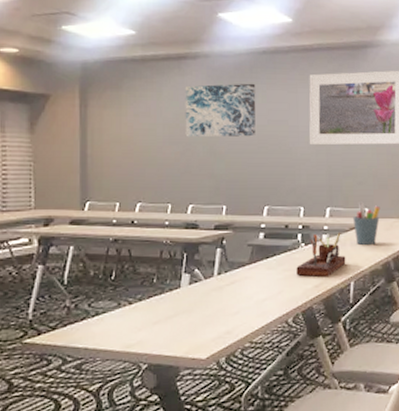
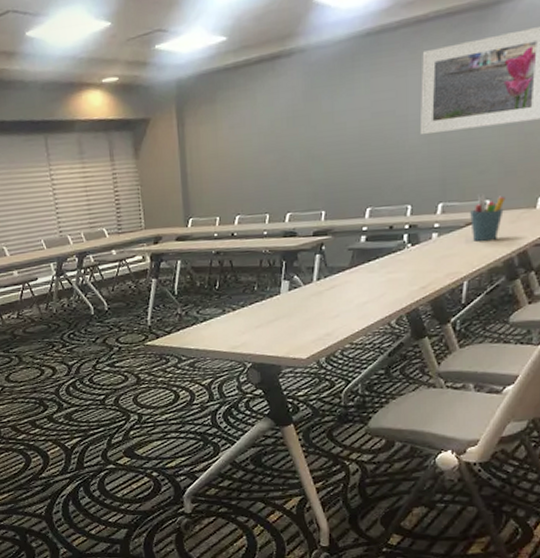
wall art: present [185,83,256,138] -> none [279,73,358,144]
desk organizer: present [296,232,346,278] -> none [401,229,459,278]

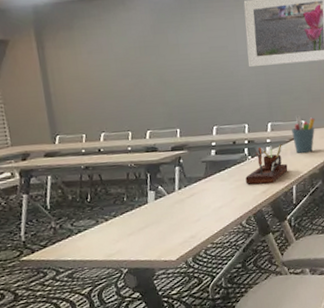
desk organizer: none [401,229,459,278] -> present [245,143,288,185]

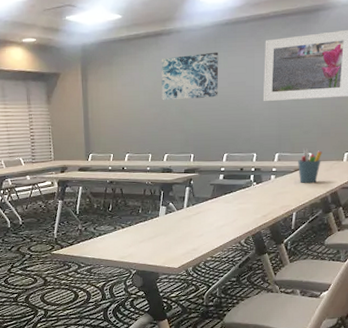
wall art: none [130,13,200,70] -> present [161,52,219,101]
desk organizer: present [245,143,288,185] -> none [249,173,290,209]

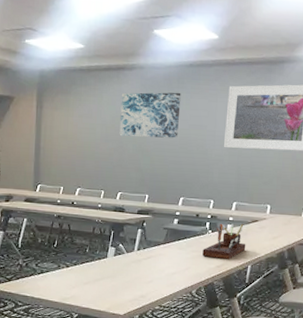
desk organizer: none [249,173,290,209] -> present [202,223,246,260]
pen holder: present [298,147,322,184] -> none [255,199,281,237]

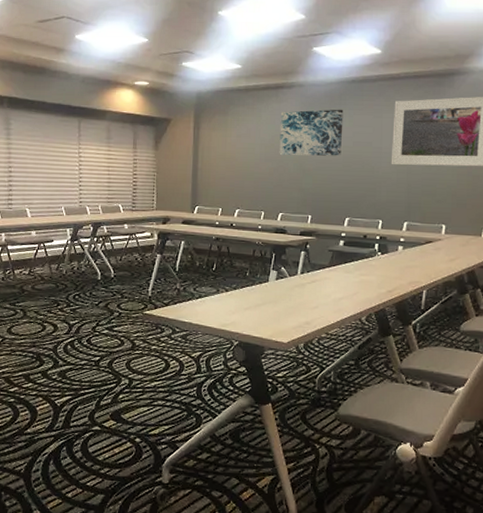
desk organizer: present [202,223,246,260] -> none [372,244,420,284]

